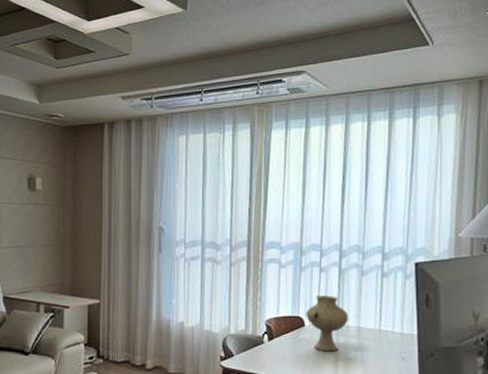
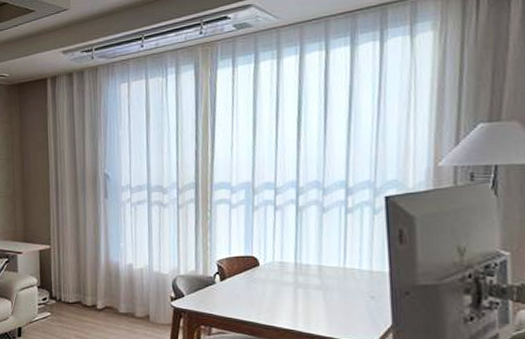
vase: present [306,296,349,352] -> none [260,234,309,291]

